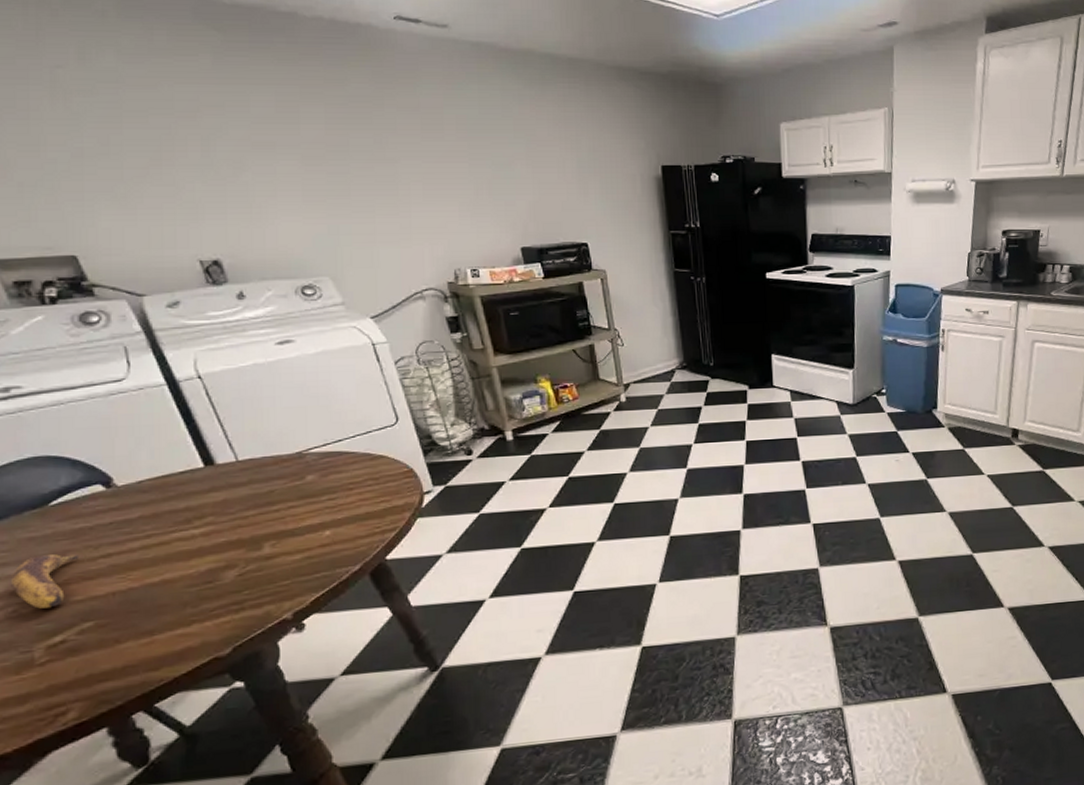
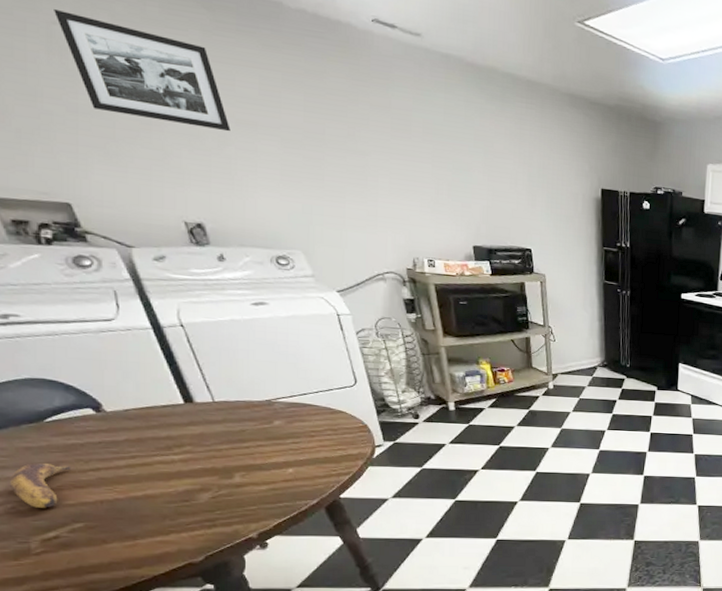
picture frame: none [57,51,247,157] -> present [54,8,231,132]

